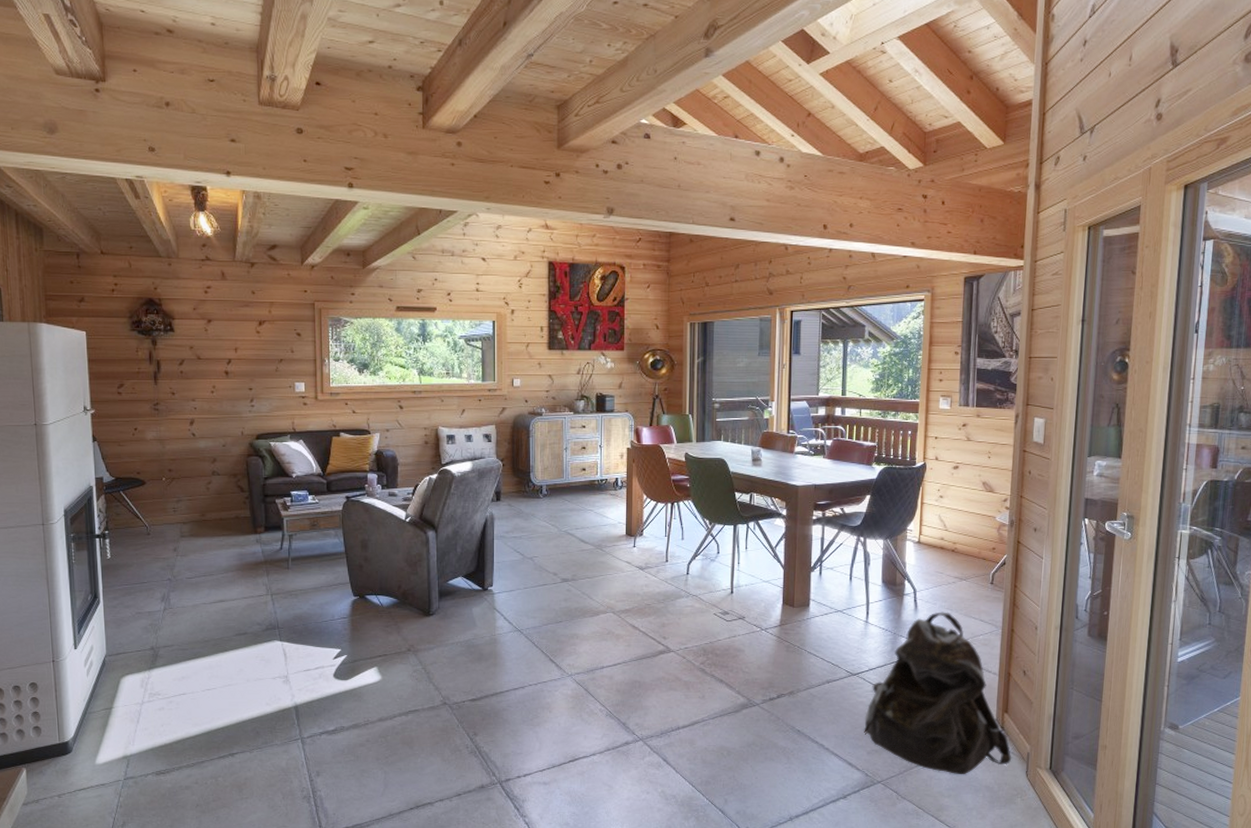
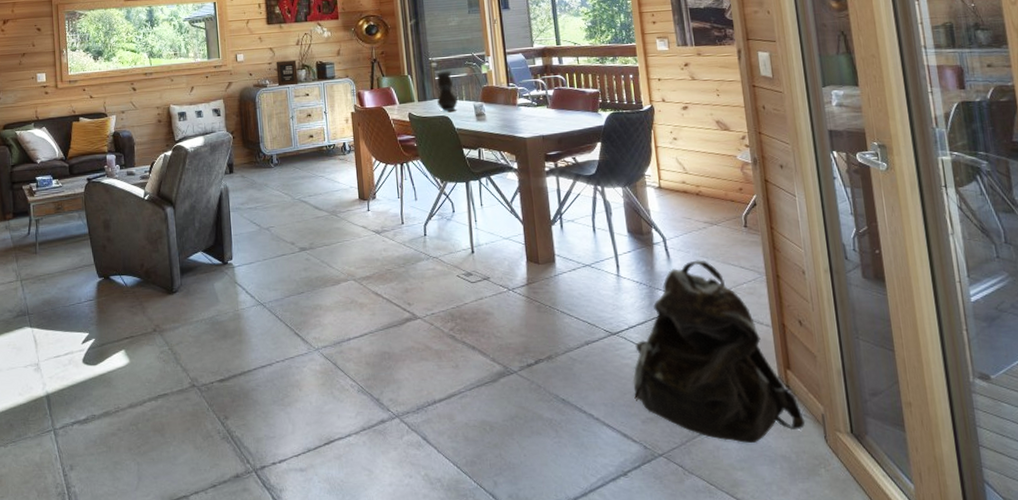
picture frame: none [554,389,576,416] -> present [276,60,298,86]
vase: none [715,412,736,454] -> present [435,70,458,112]

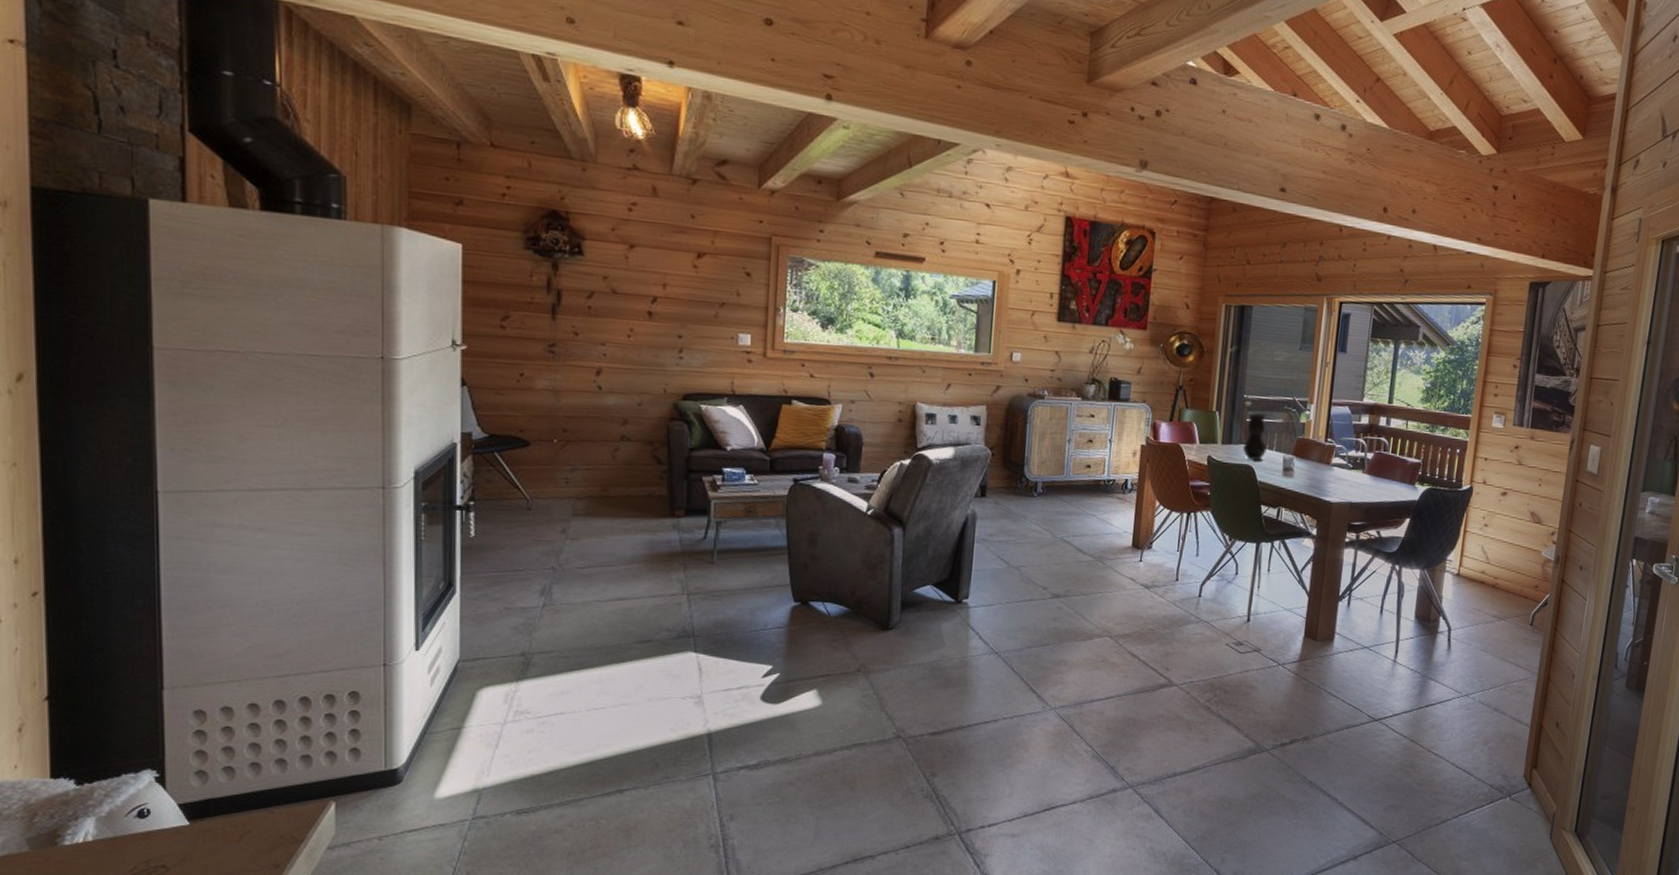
picture frame: present [276,60,298,86] -> none [1058,369,1086,402]
backpack: present [632,260,806,443] -> none [1382,653,1537,835]

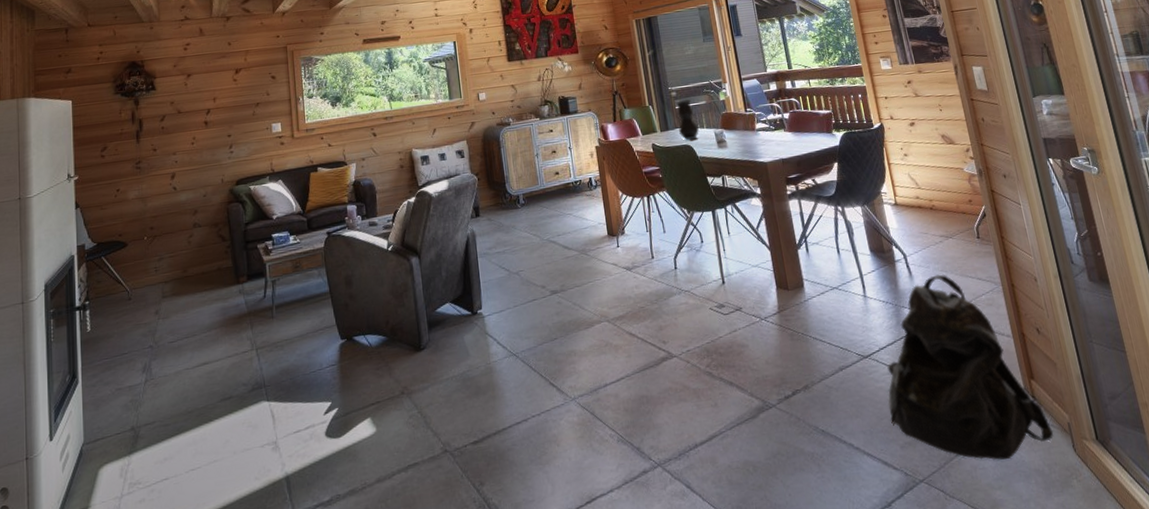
backpack: none [1382,653,1537,835] -> present [887,274,1054,460]

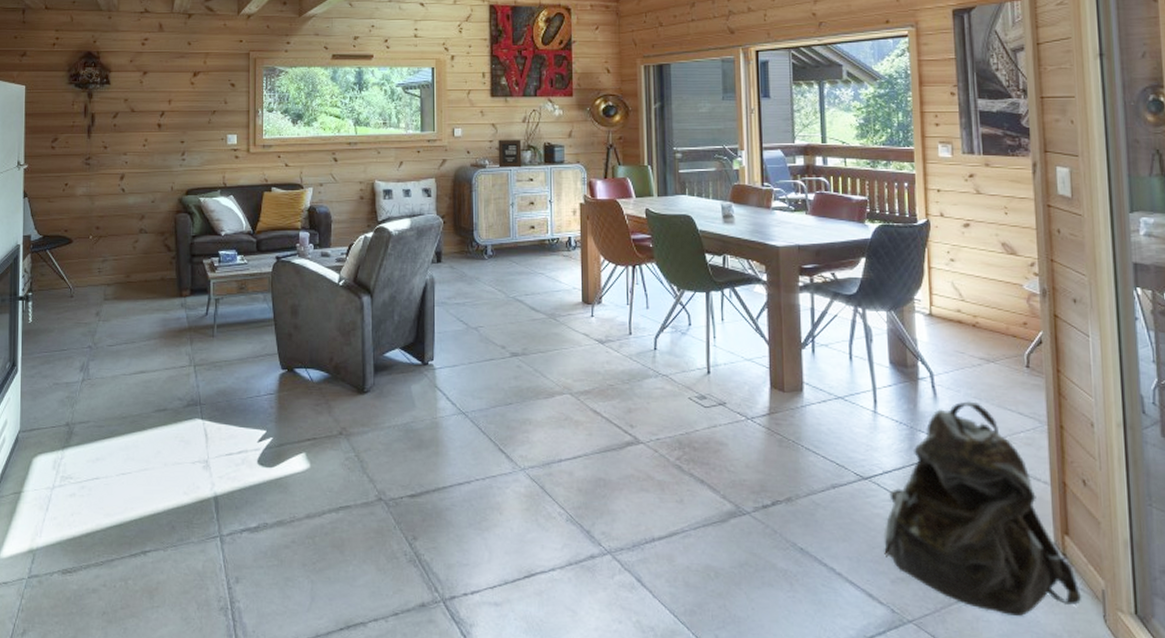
picture frame: none [518,96,542,124] -> present [498,139,522,168]
vase: present [675,99,699,141] -> none [679,163,703,210]

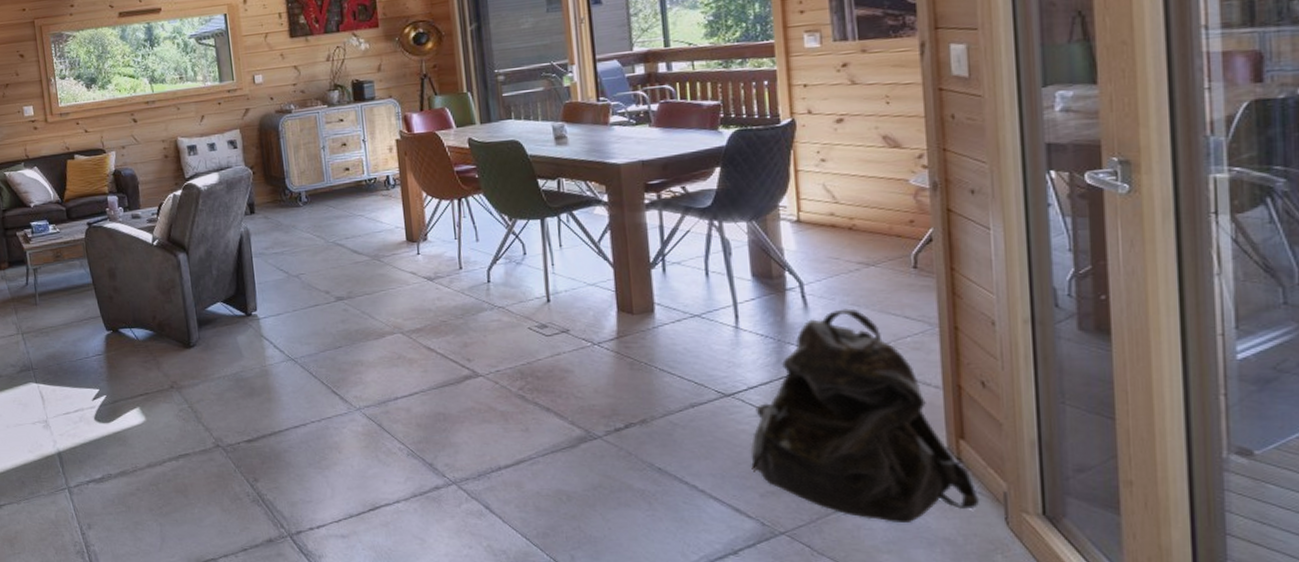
picture frame: present [498,139,522,168] -> none [302,79,330,112]

